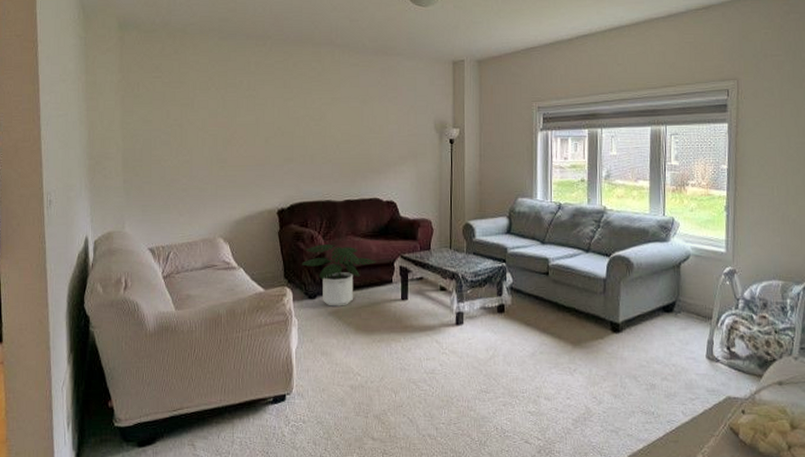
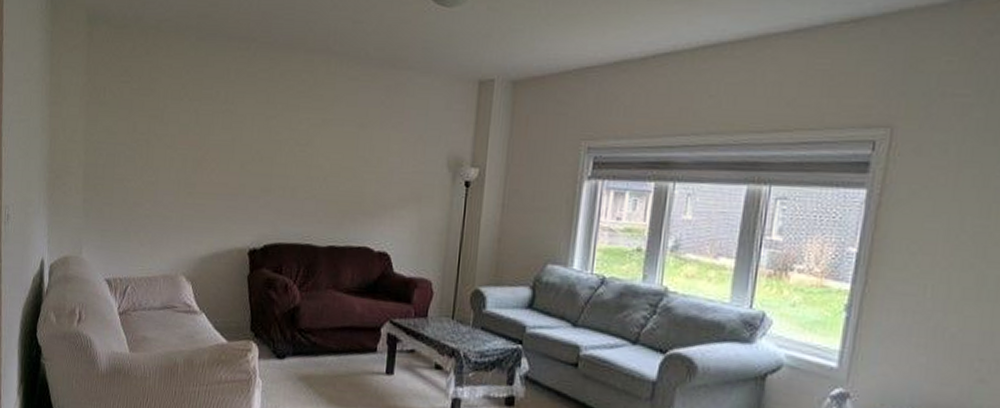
potted plant: present [301,244,377,307] -> none [271,296,360,372]

